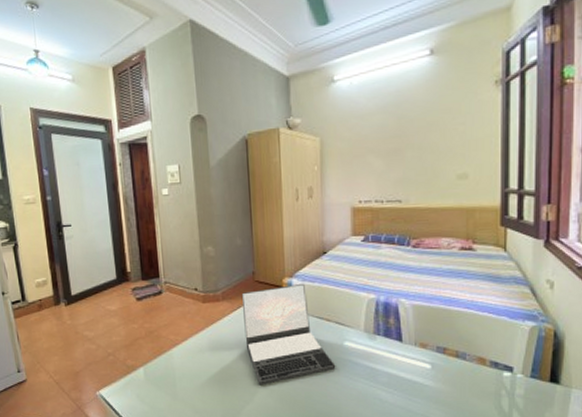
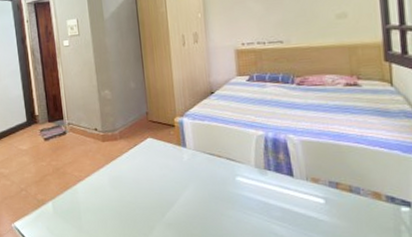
laptop: present [241,283,336,386] -> none [136,122,230,219]

